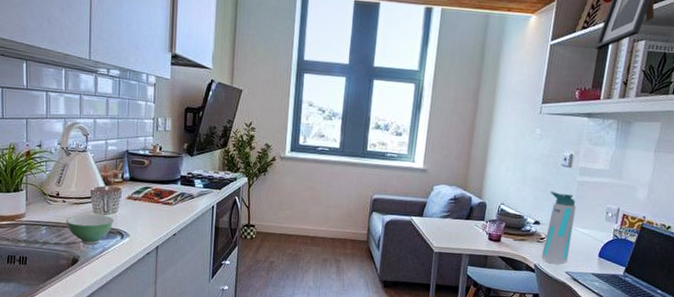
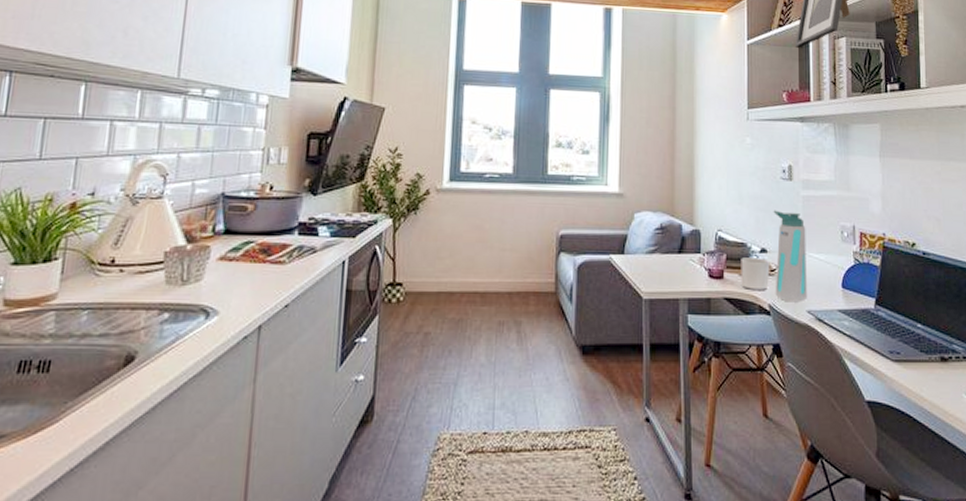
bowl: present [65,214,114,245] -> none [120,287,196,333]
mug: none [514,227,541,254] -> present [741,258,770,291]

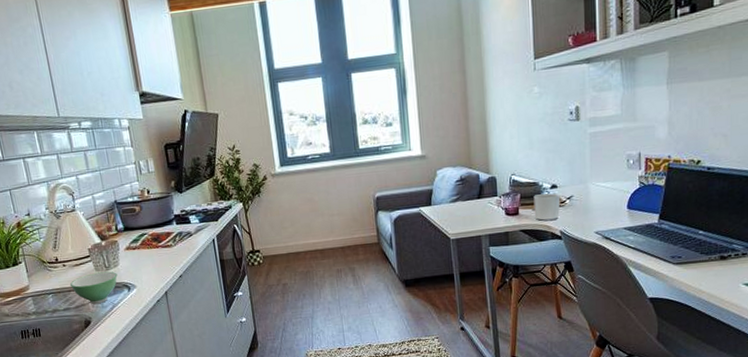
bowl: none [120,287,196,333] -> present [69,271,118,305]
water bottle: present [773,210,807,302] -> none [562,149,595,227]

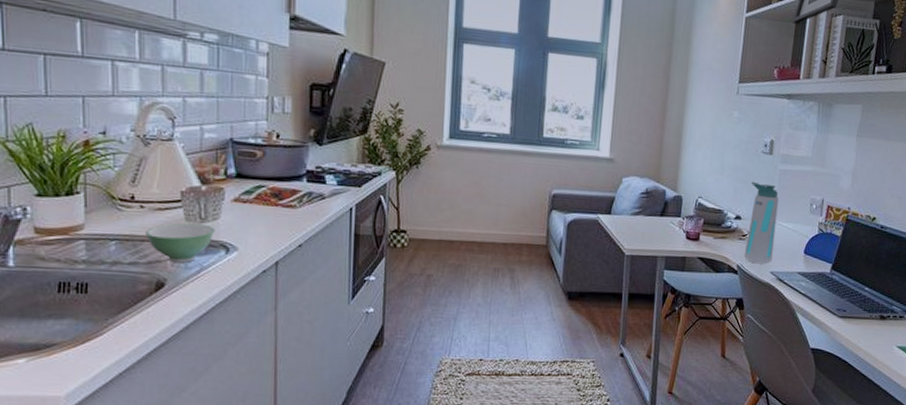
mug: present [533,193,561,221] -> none [714,223,743,253]
water bottle: none [562,149,595,227] -> present [743,181,779,264]

